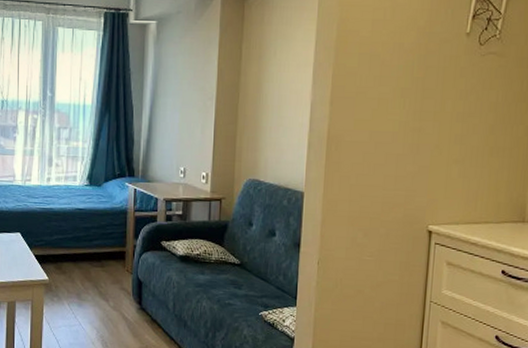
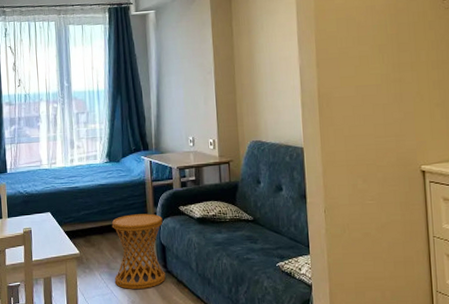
side table: none [83,244,142,324] -> present [111,213,166,290]

